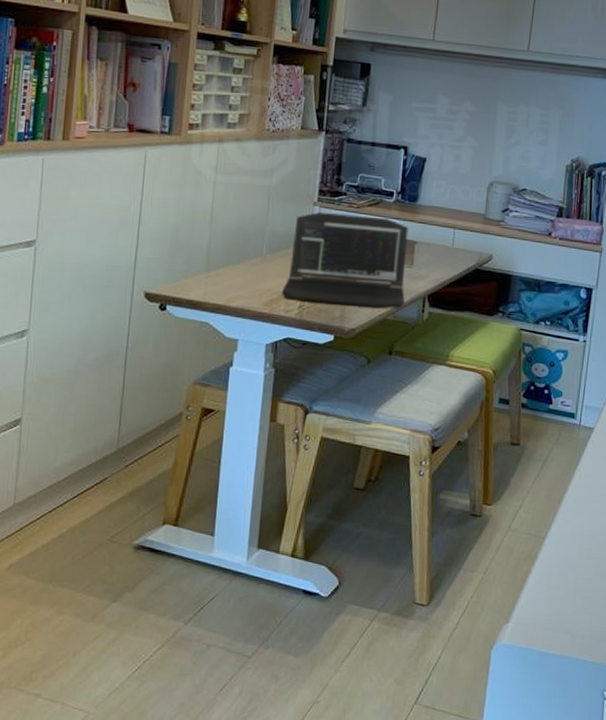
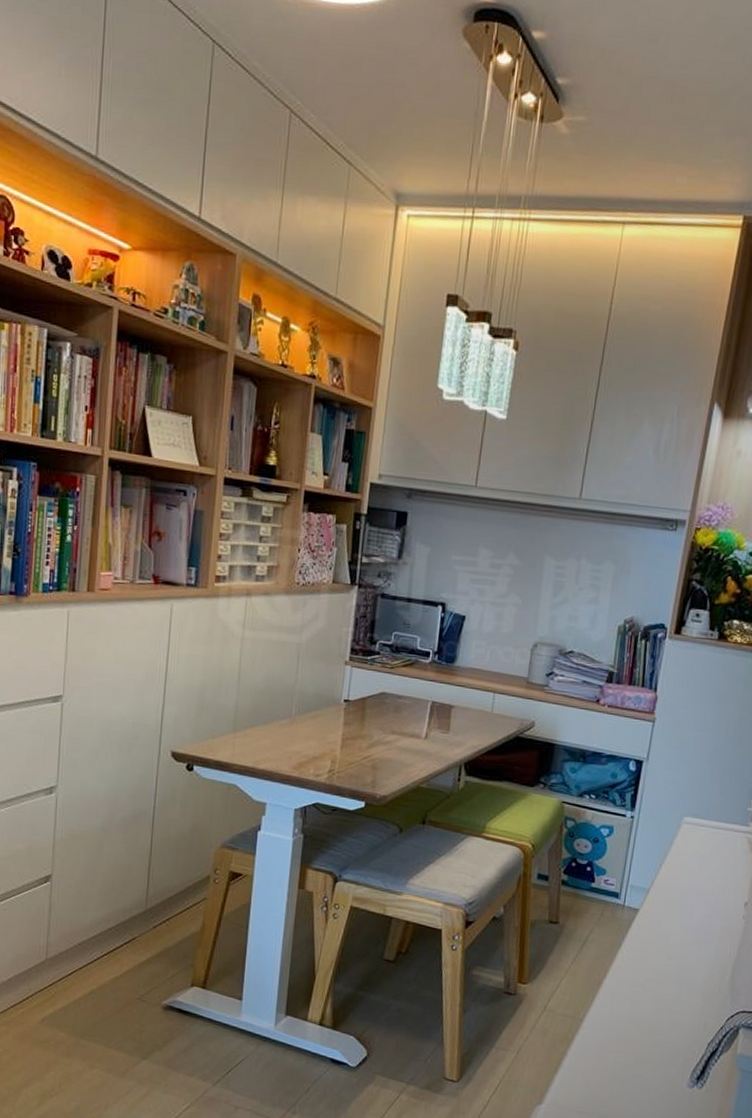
laptop: present [282,211,409,309] -> none [311,671,445,776]

